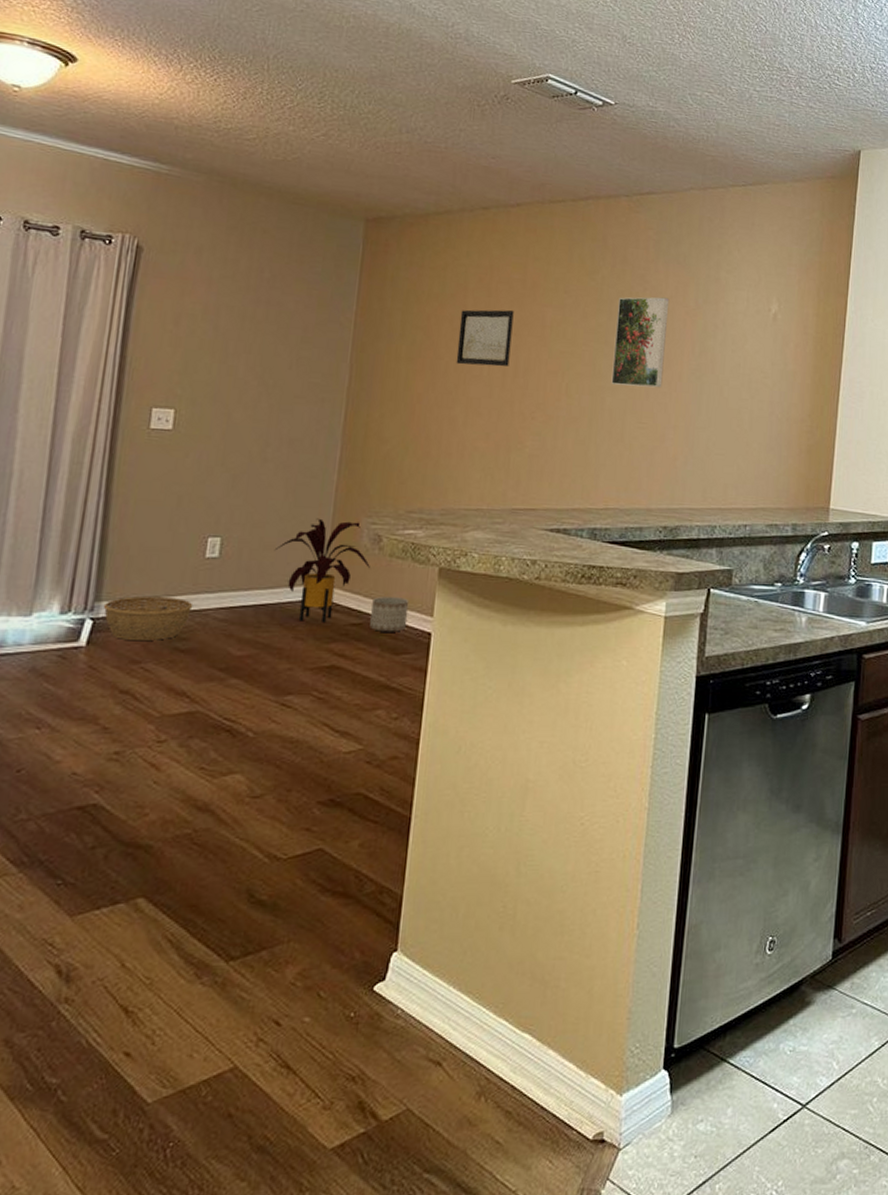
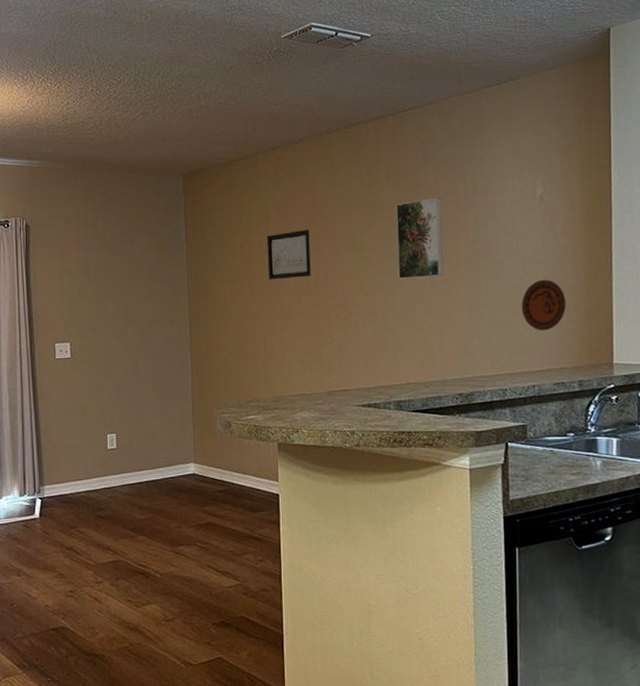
basket: present [103,596,194,642] -> none [46,479,105,513]
house plant: present [274,518,370,622] -> none [154,413,225,491]
planter: present [370,597,409,632] -> none [231,468,260,495]
decorative plate: none [741,407,789,464] -> present [521,280,567,331]

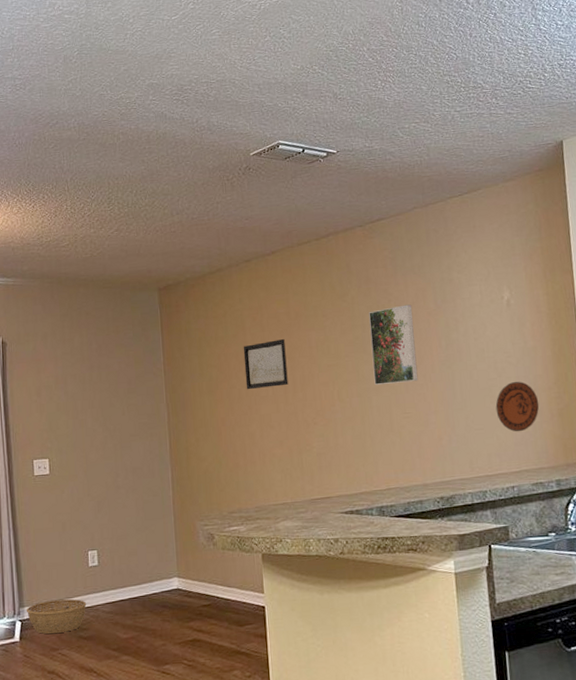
basket: none [46,479,105,513] -> present [26,599,87,634]

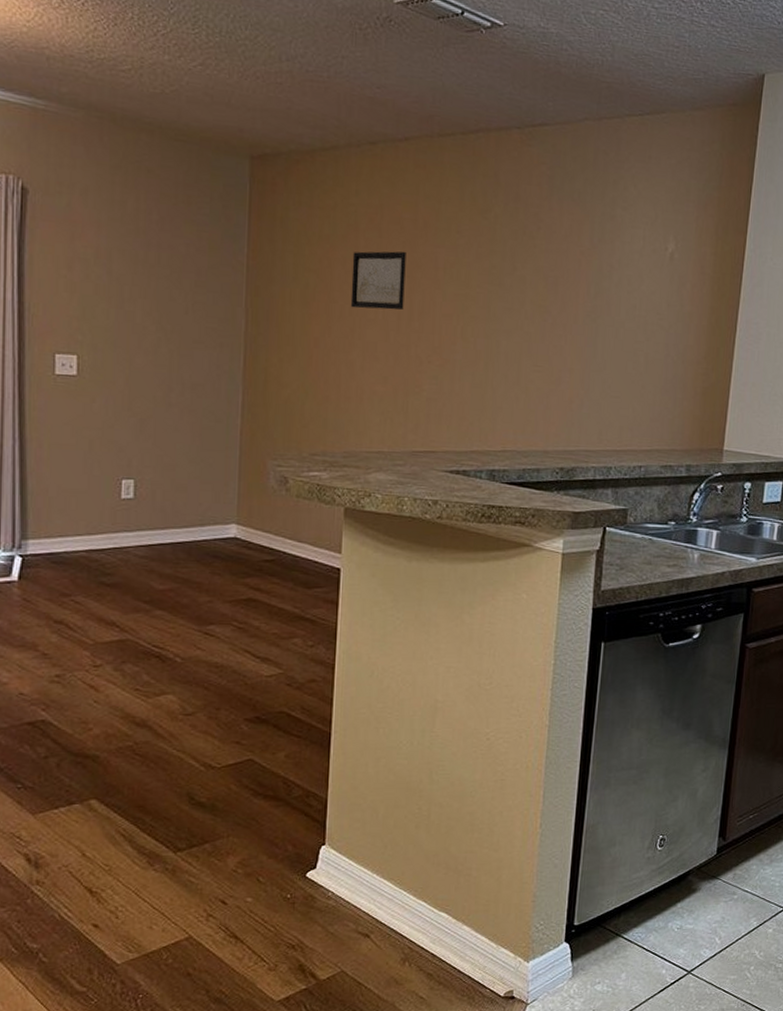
basket: present [26,599,87,634] -> none [29,534,114,577]
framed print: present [369,304,418,385] -> none [506,236,564,331]
decorative plate: present [495,381,540,432] -> none [637,349,685,407]

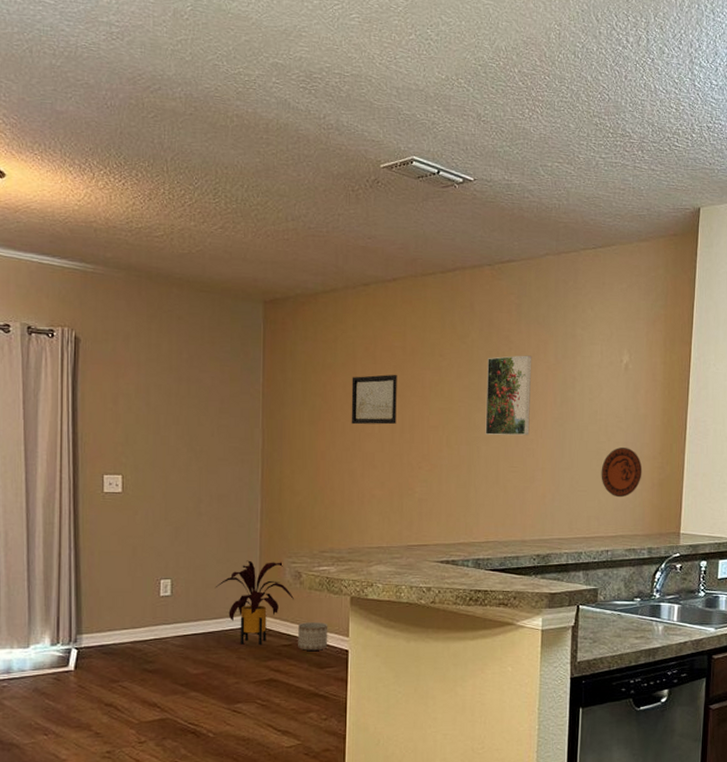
house plant: none [186,461,278,559] -> present [215,560,294,645]
planter: none [282,535,318,568] -> present [298,622,328,651]
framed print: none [506,236,564,331] -> present [485,355,532,436]
decorative plate: none [637,349,685,407] -> present [601,447,643,498]

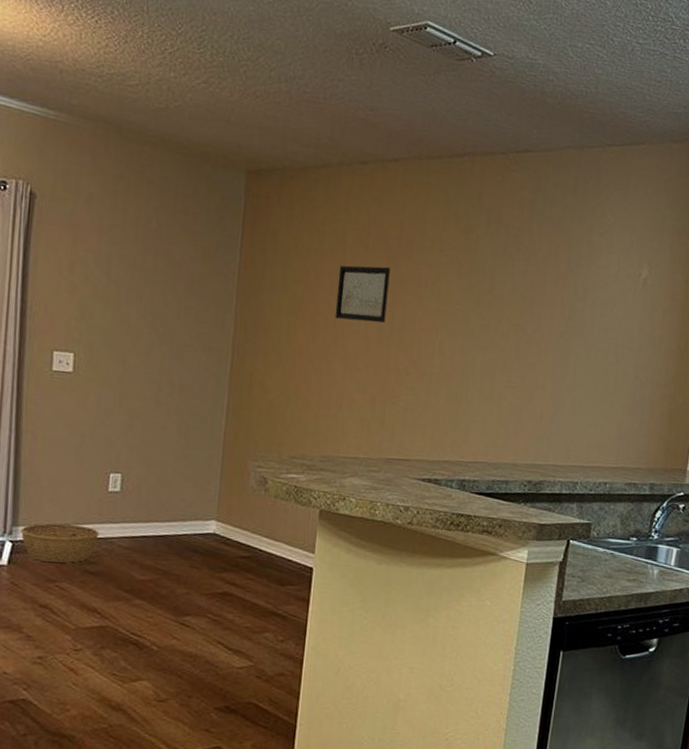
basket: none [84,628,155,665] -> present [20,523,100,564]
house plant: present [215,560,294,645] -> none [170,460,257,554]
planter: present [298,622,328,651] -> none [257,533,293,566]
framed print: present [485,355,532,436] -> none [482,257,542,349]
decorative plate: present [601,447,643,498] -> none [606,370,652,426]

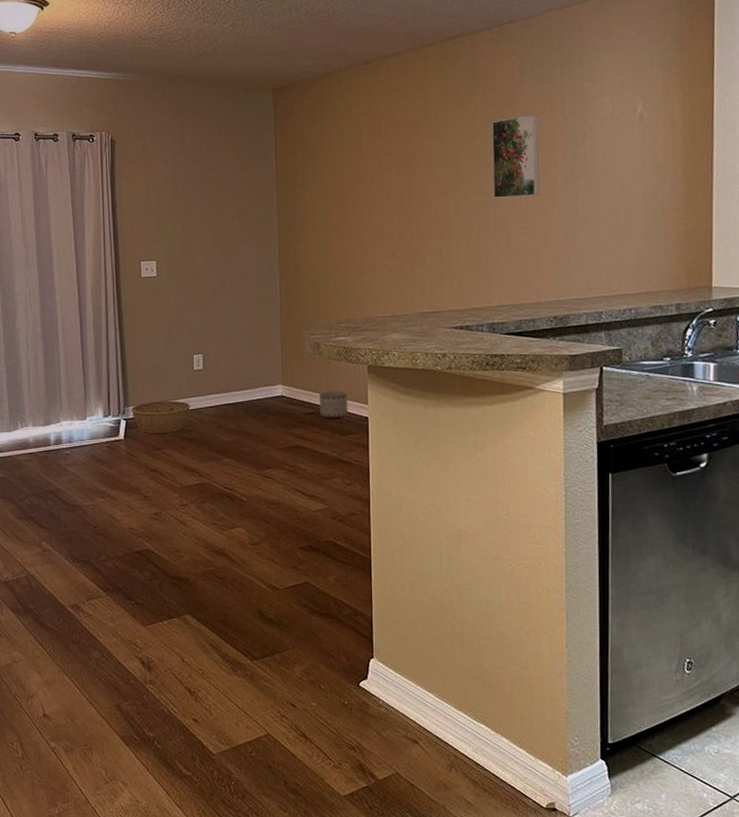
planter: none [257,533,293,566] -> present [320,391,349,418]
wall art: present [334,265,390,323] -> none [358,146,404,199]
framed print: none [482,257,542,349] -> present [492,114,540,198]

